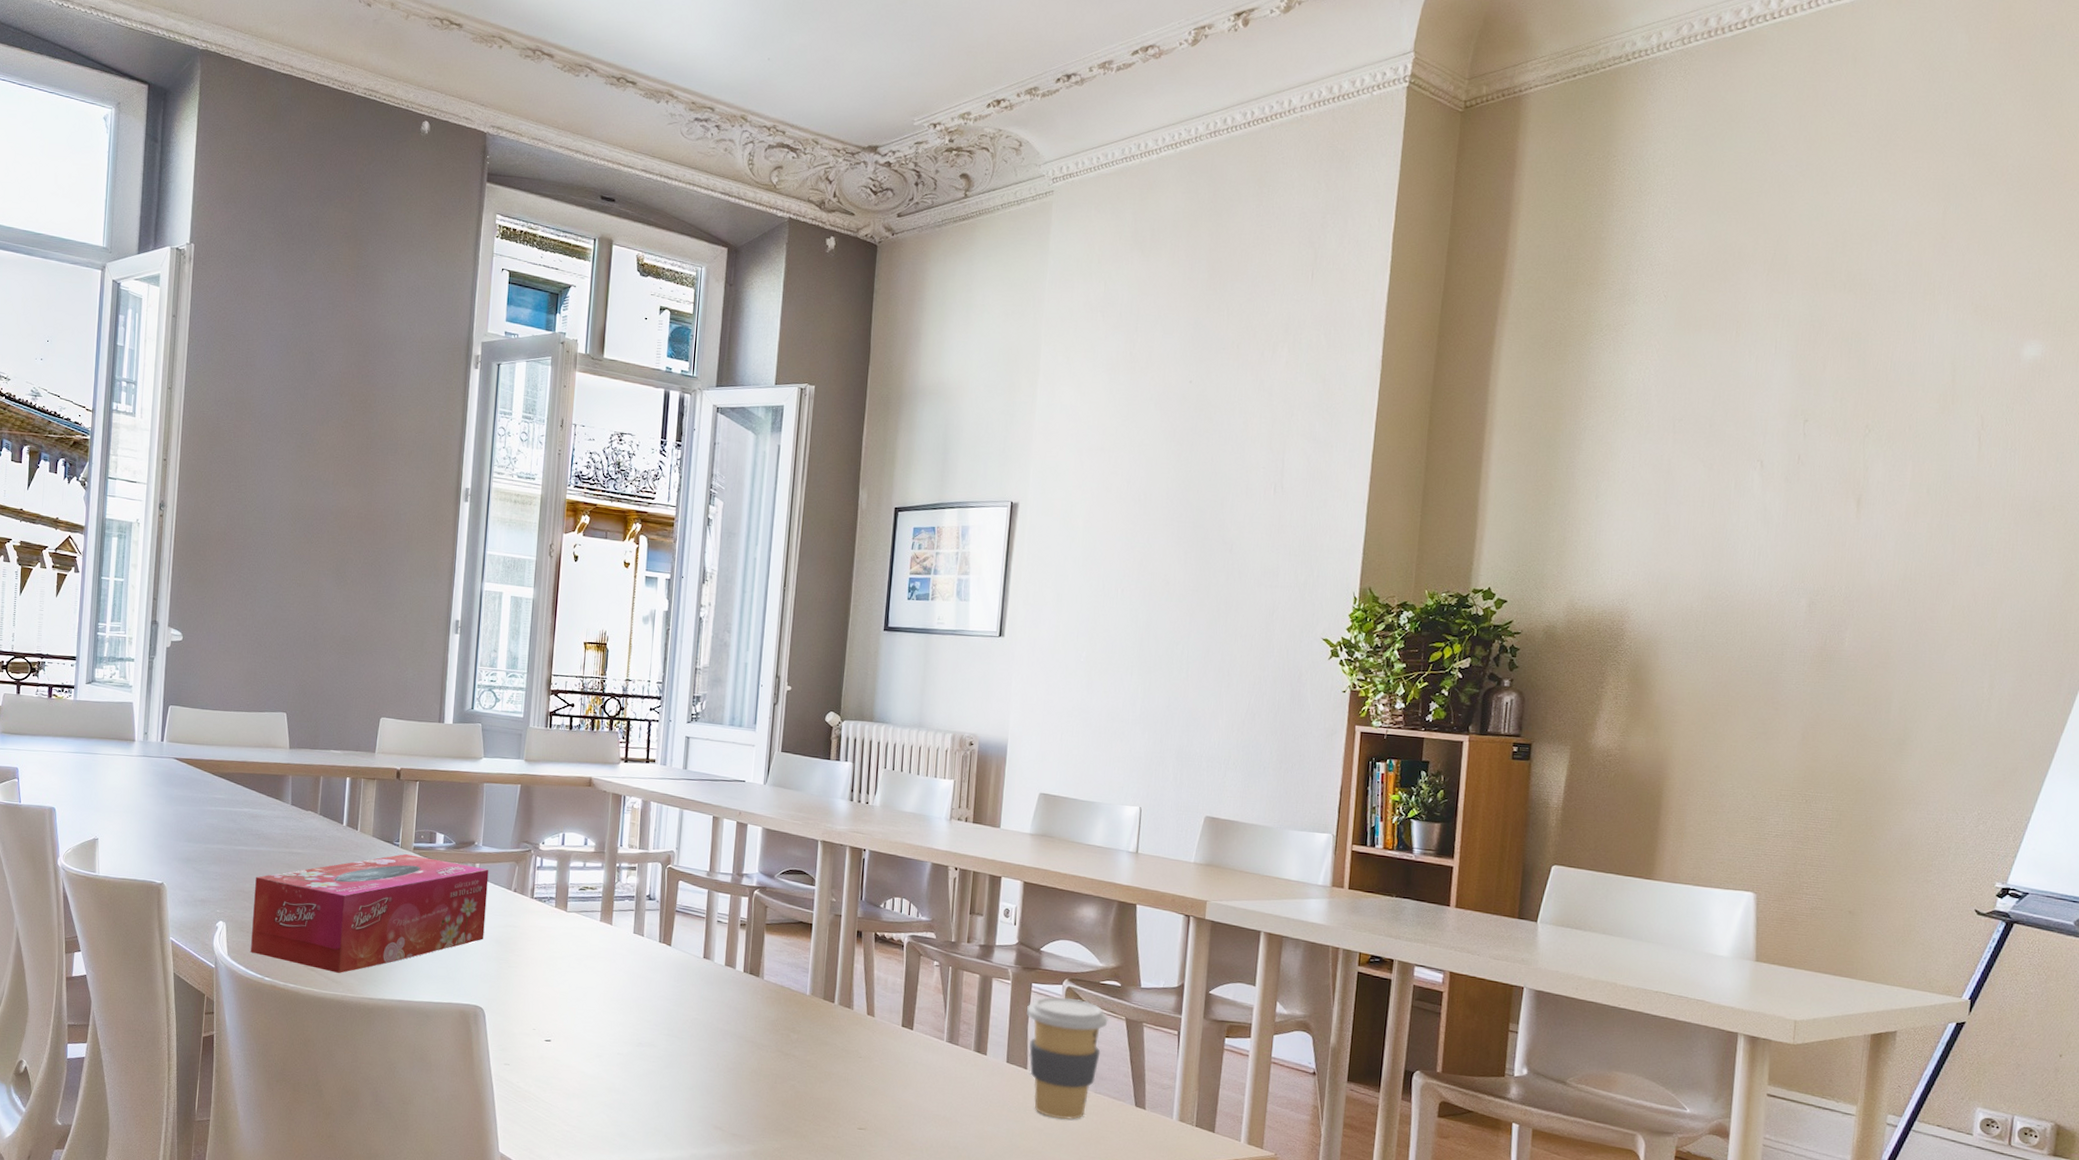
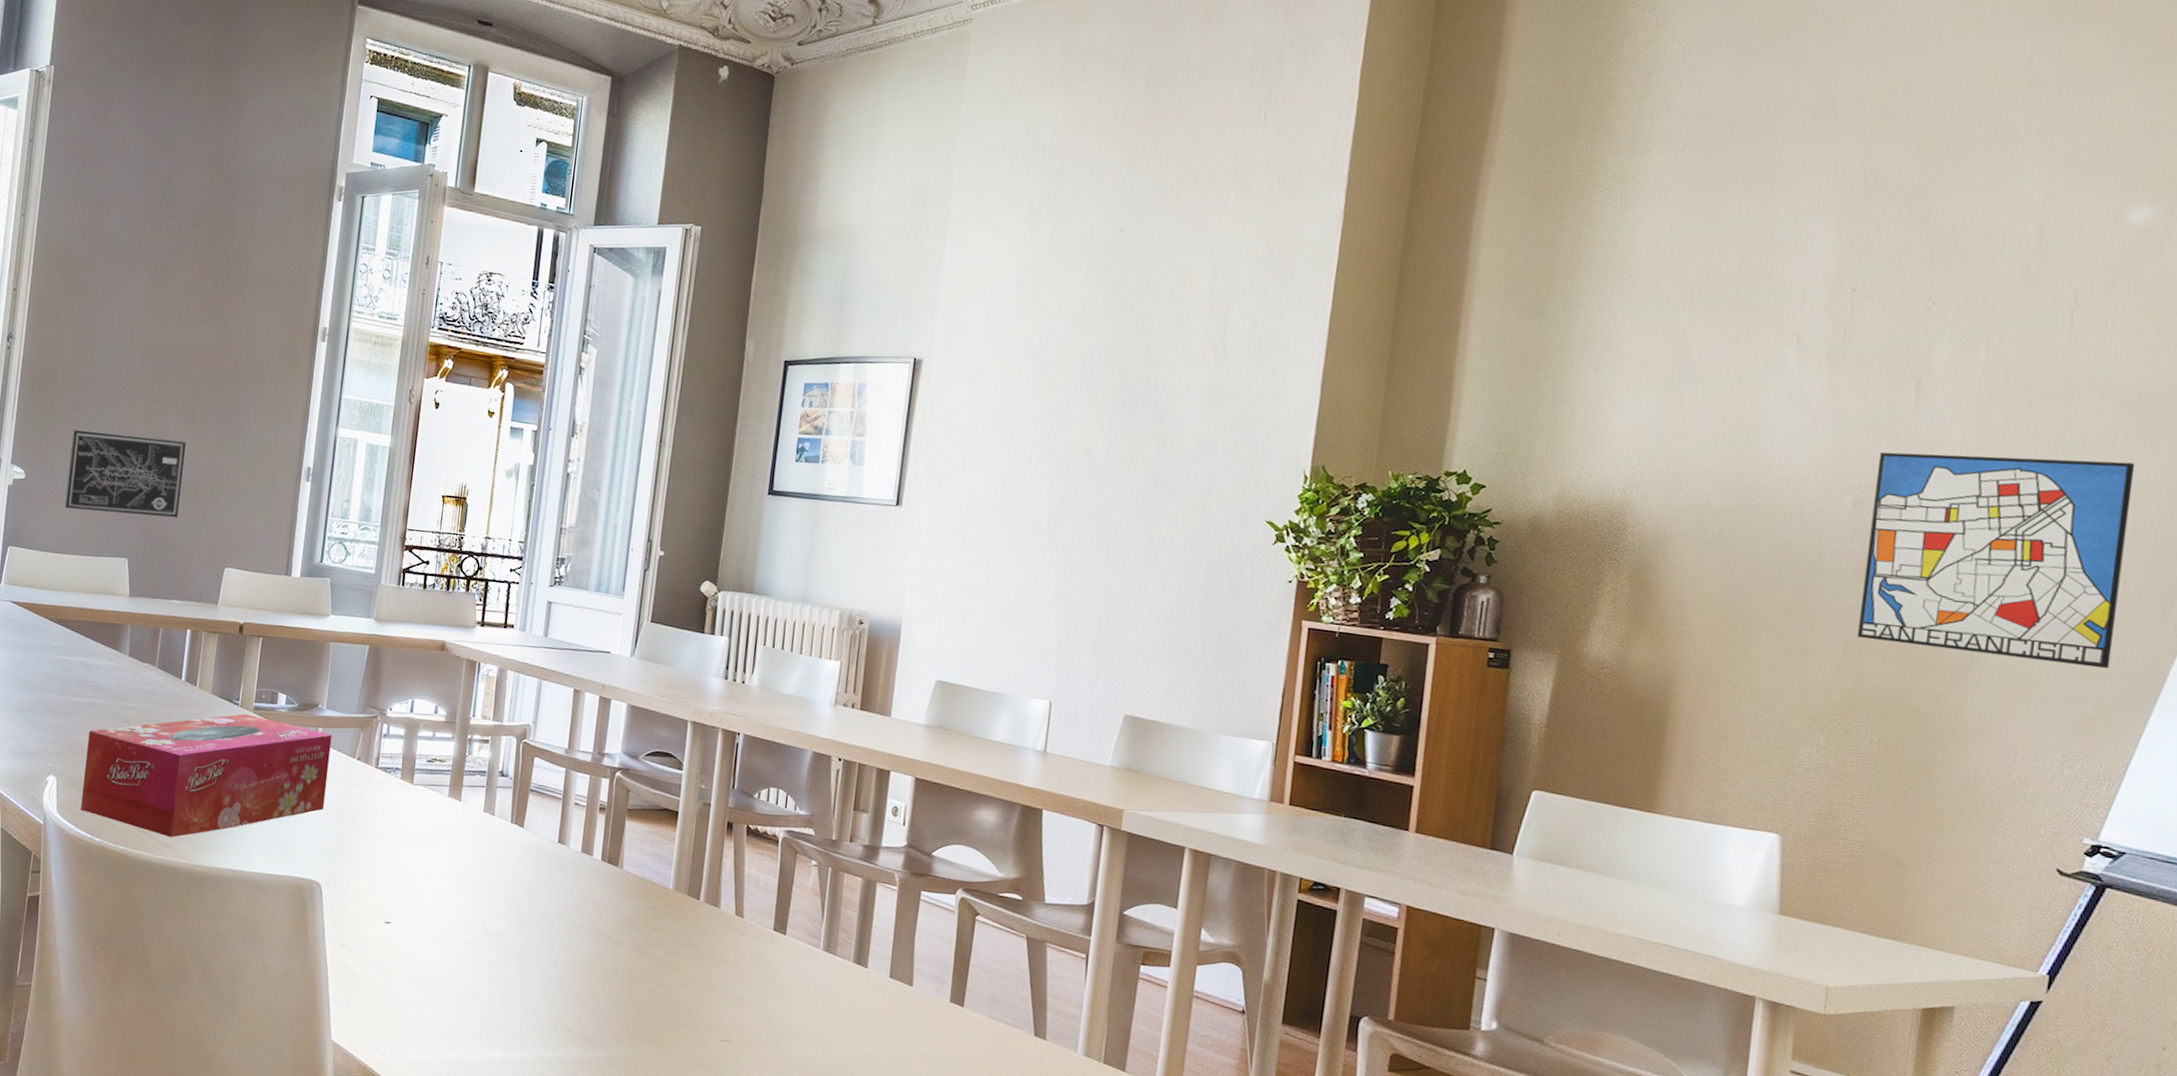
wall art: none [222,592,338,673] -> present [64,430,186,518]
coffee cup: present [1027,996,1109,1120] -> none [914,906,1007,1046]
wall art: none [1814,560,2031,739] -> present [1857,452,2135,669]

